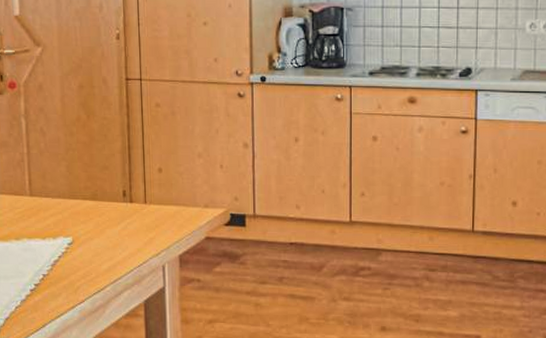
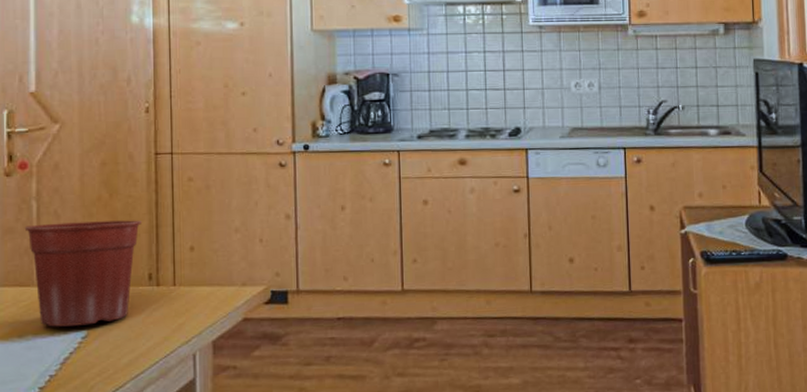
flower pot: none [16,140,116,233] -> present [24,220,142,327]

